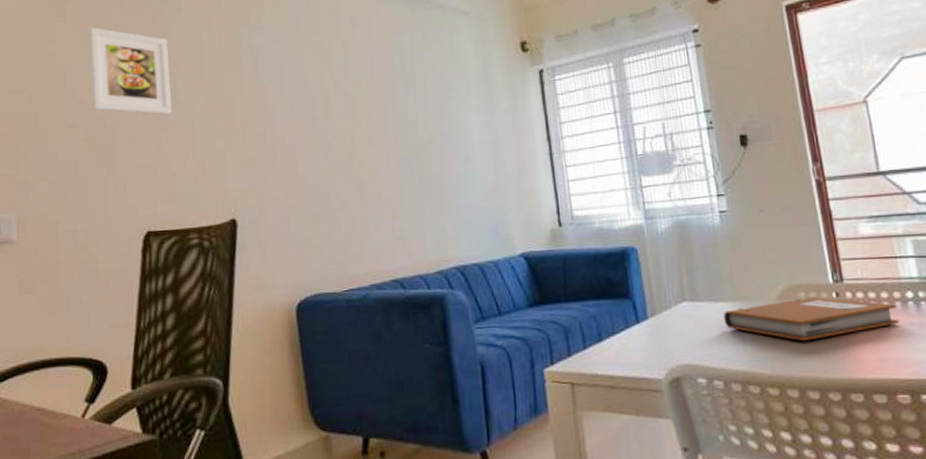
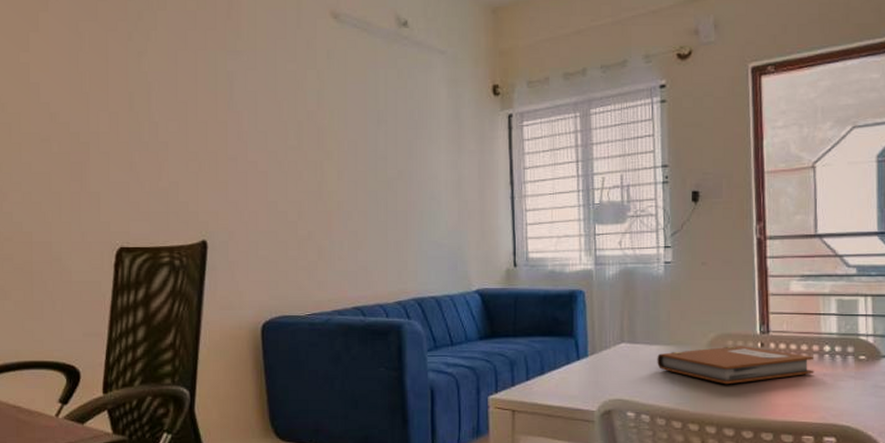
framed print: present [87,27,172,115] -> none [61,39,146,134]

